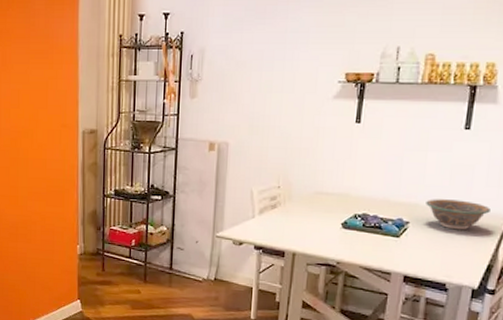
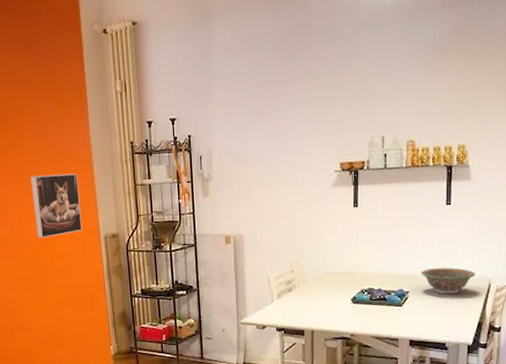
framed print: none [14,63,62,127] -> present [31,173,83,238]

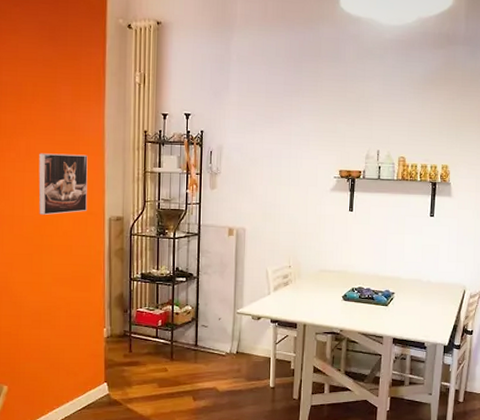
bowl: present [421,267,475,295] -> none [406,273,452,298]

